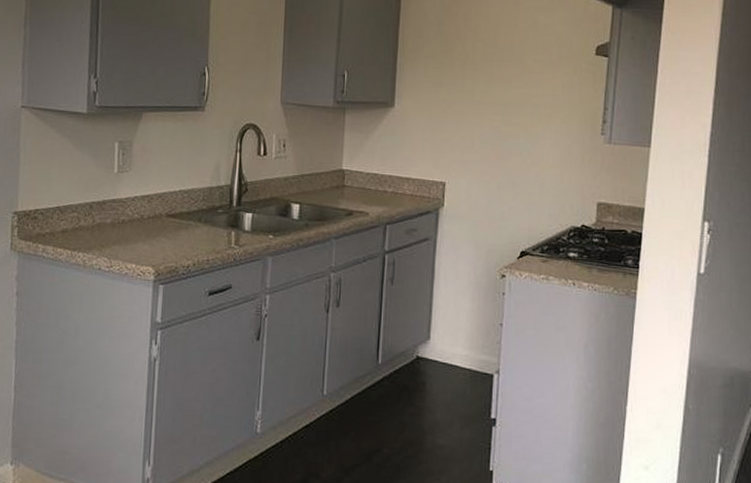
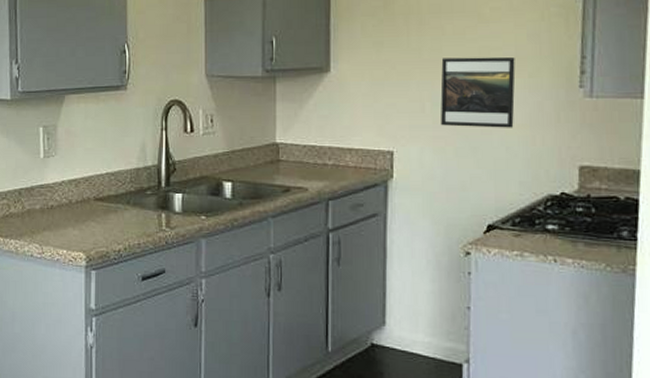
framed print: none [487,101,551,167] -> present [440,57,516,128]

